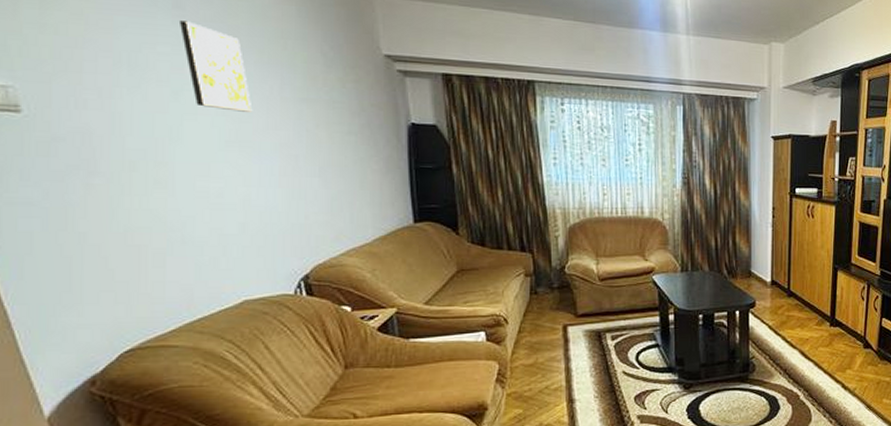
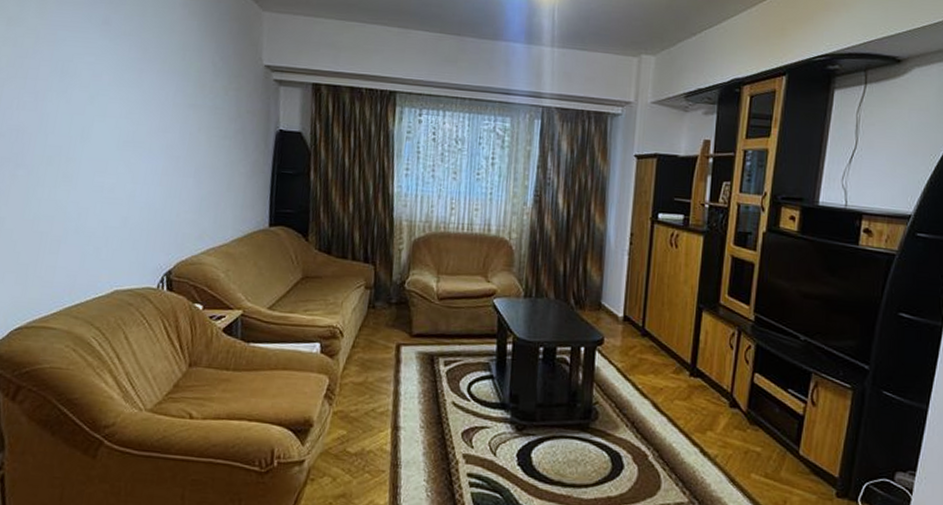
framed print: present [180,20,253,112] -> none [105,34,150,116]

